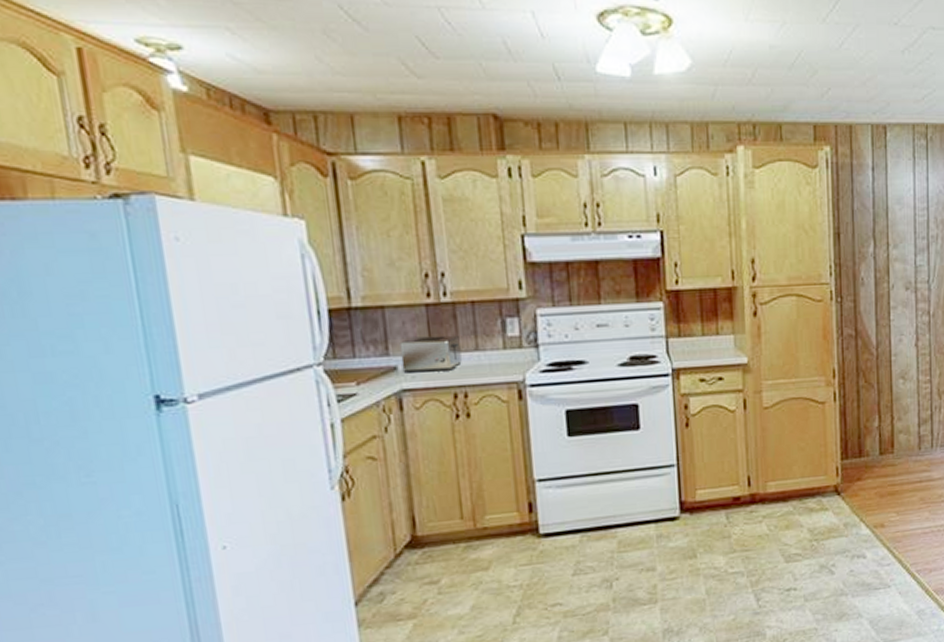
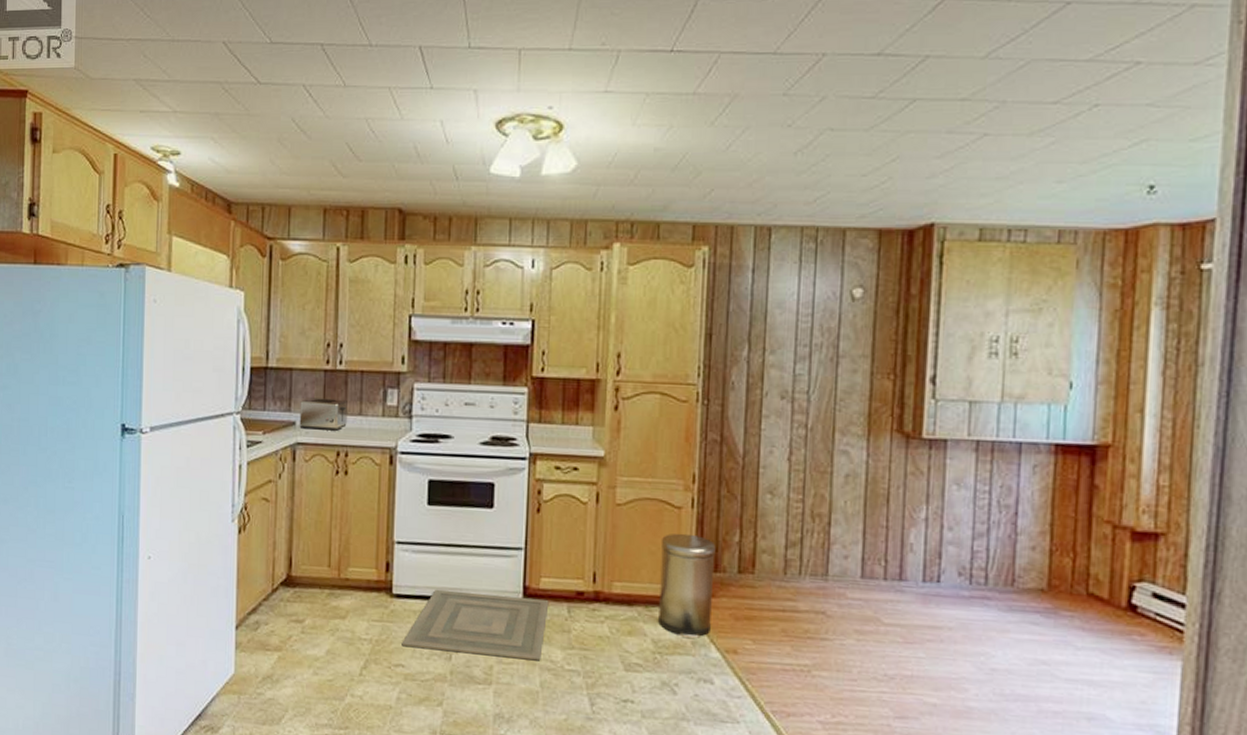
bath mat: none [556,510,707,585] -> present [401,589,549,661]
pedal bin: none [808,426,860,521] -> present [658,533,716,638]

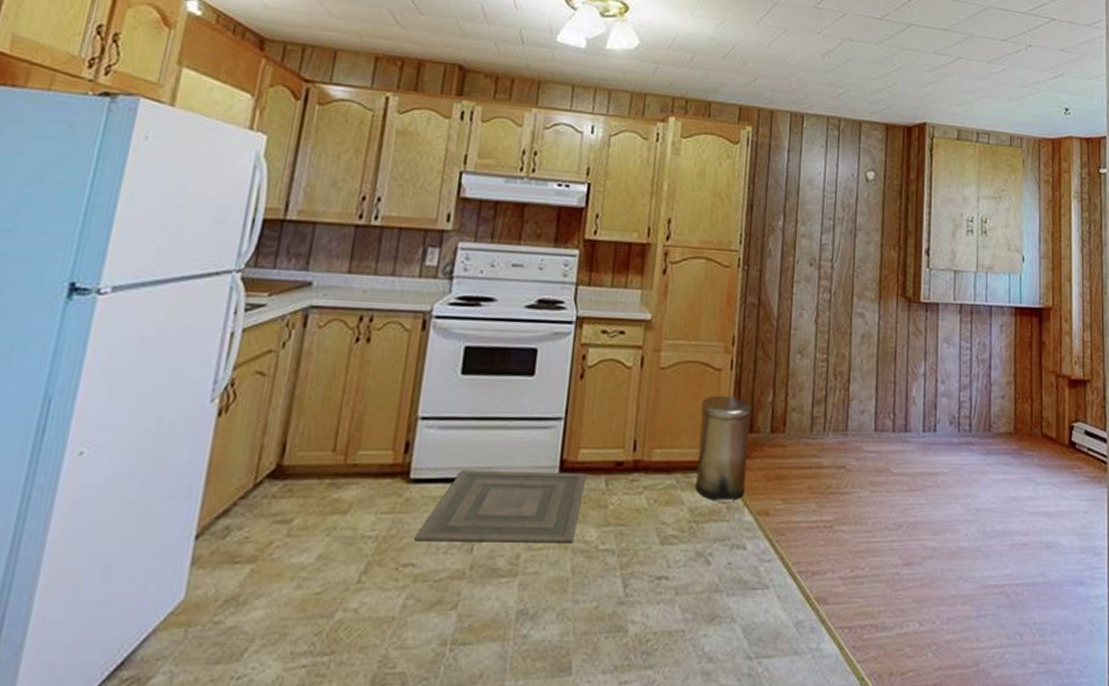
toaster: present [299,397,348,431] -> none [317,255,380,293]

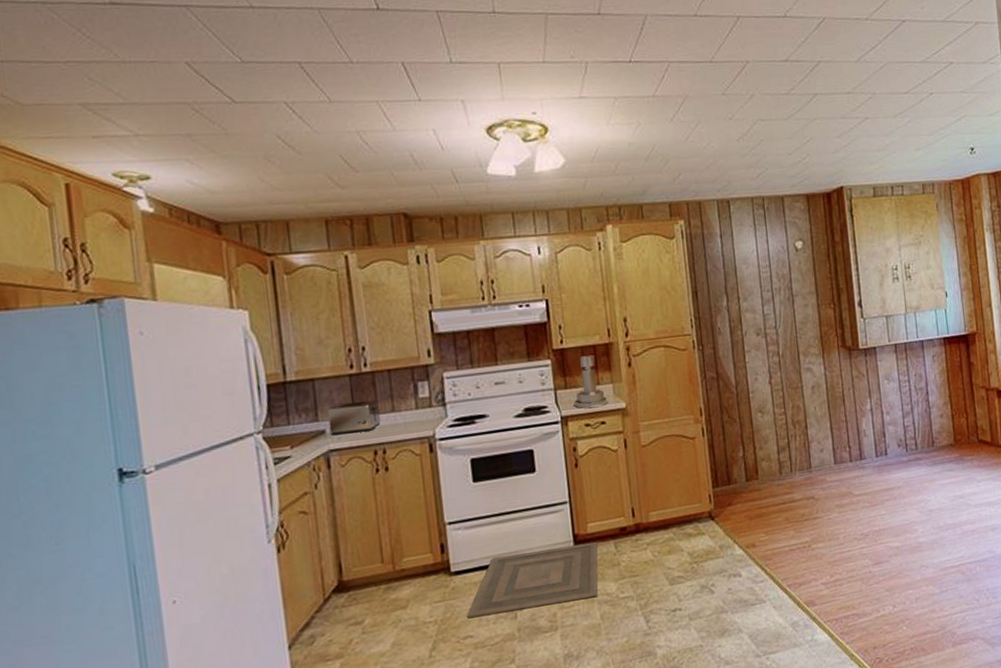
toaster: none [317,255,380,293] -> present [327,399,381,436]
paper towel holder: none [593,252,633,314] -> present [573,354,608,409]
pedal bin: present [696,395,752,502] -> none [682,458,732,544]

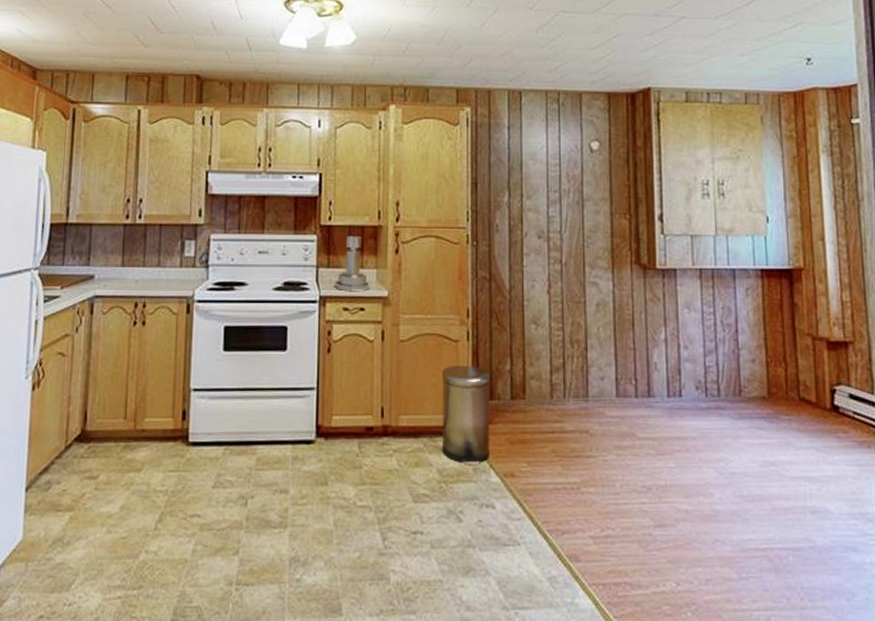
toaster: present [327,399,381,436] -> none [98,251,146,283]
bath mat: present [467,542,598,619] -> none [197,434,341,500]
pedal bin: none [682,458,732,544] -> present [441,365,490,465]

